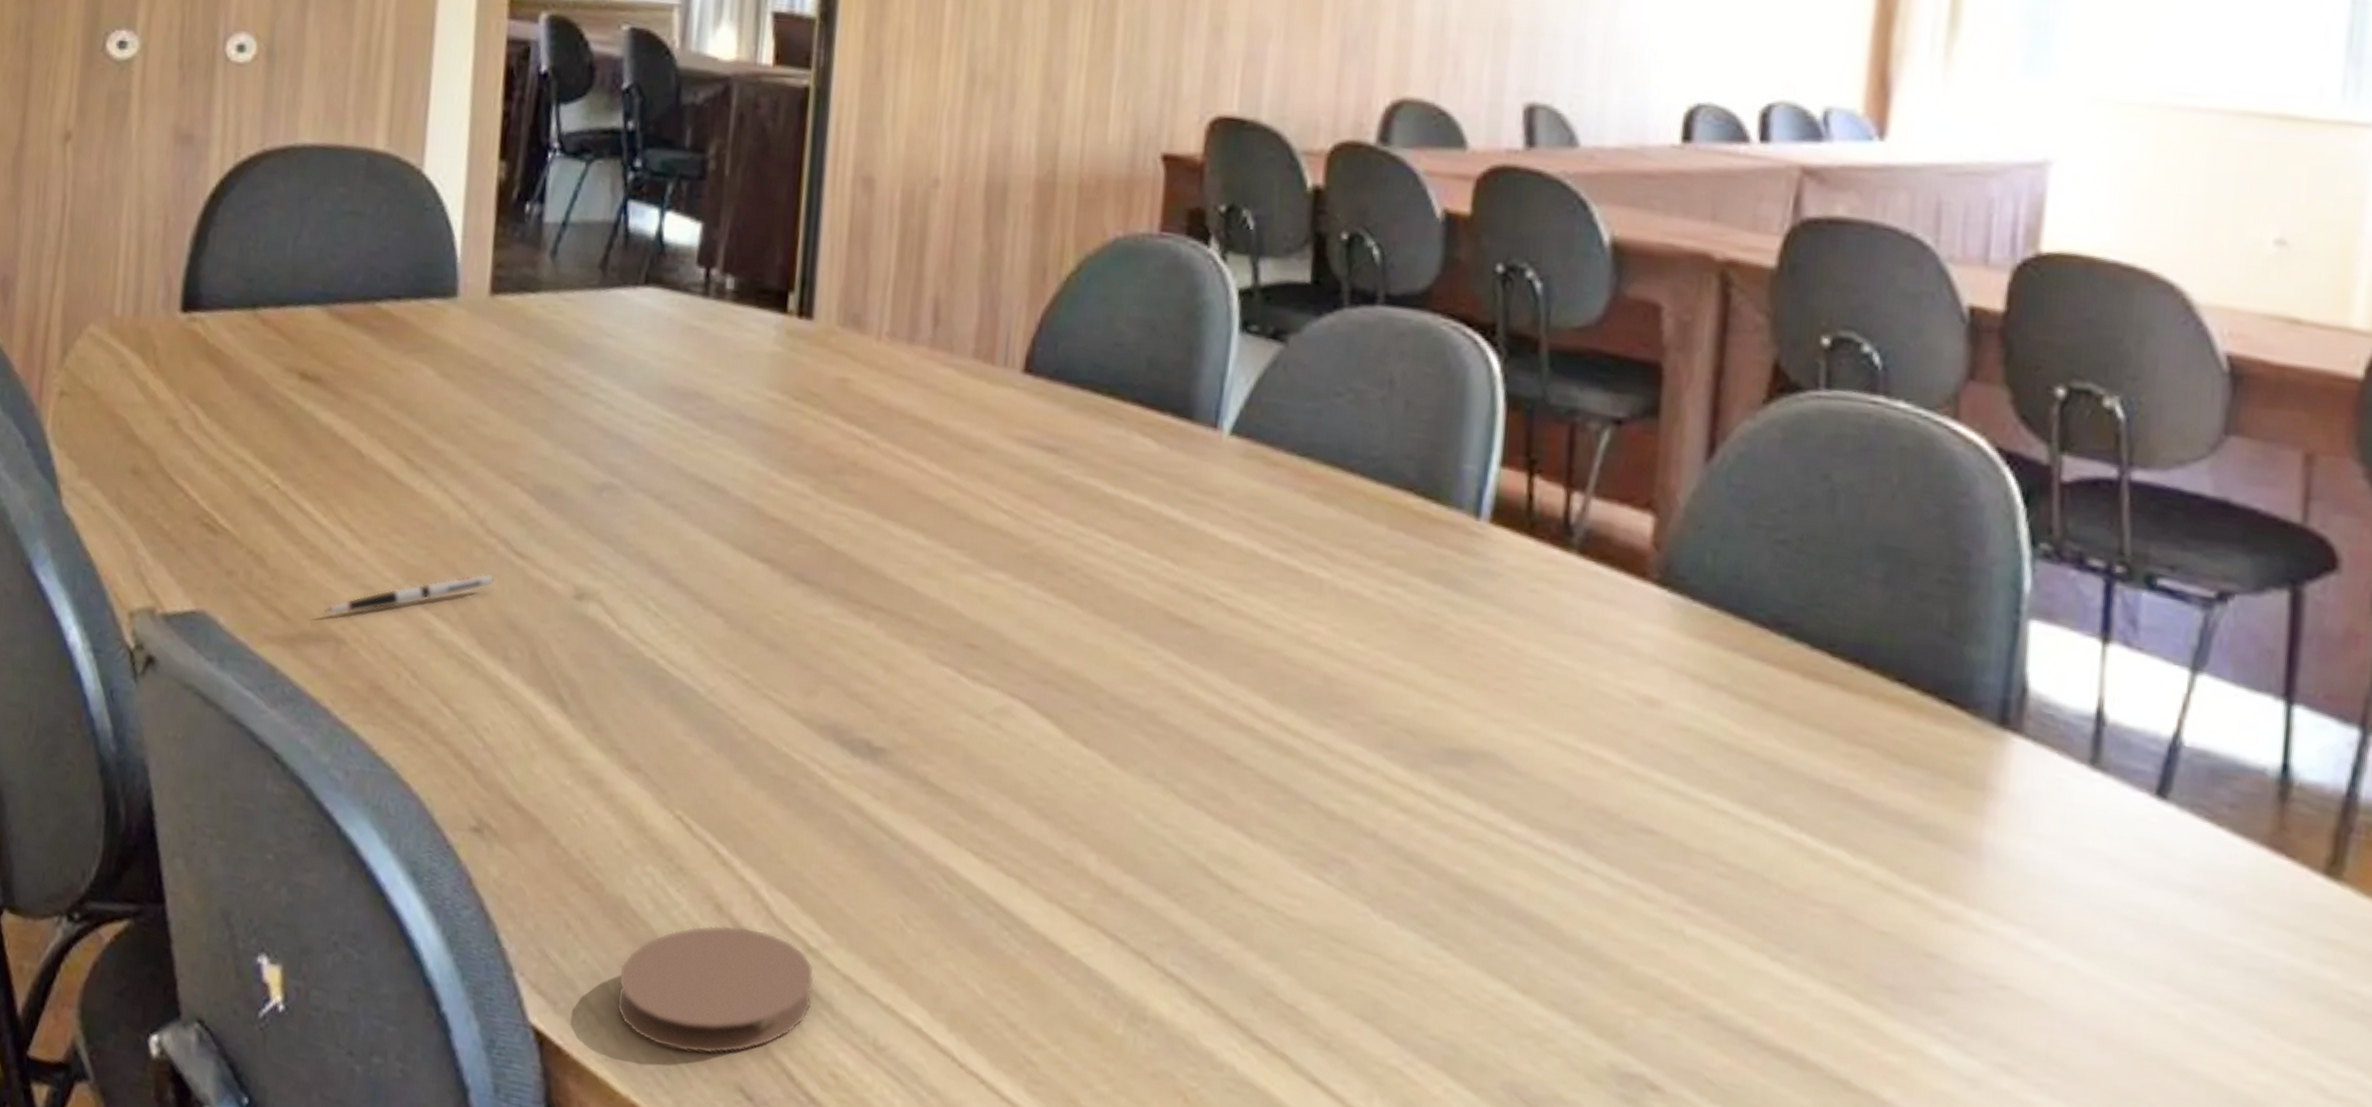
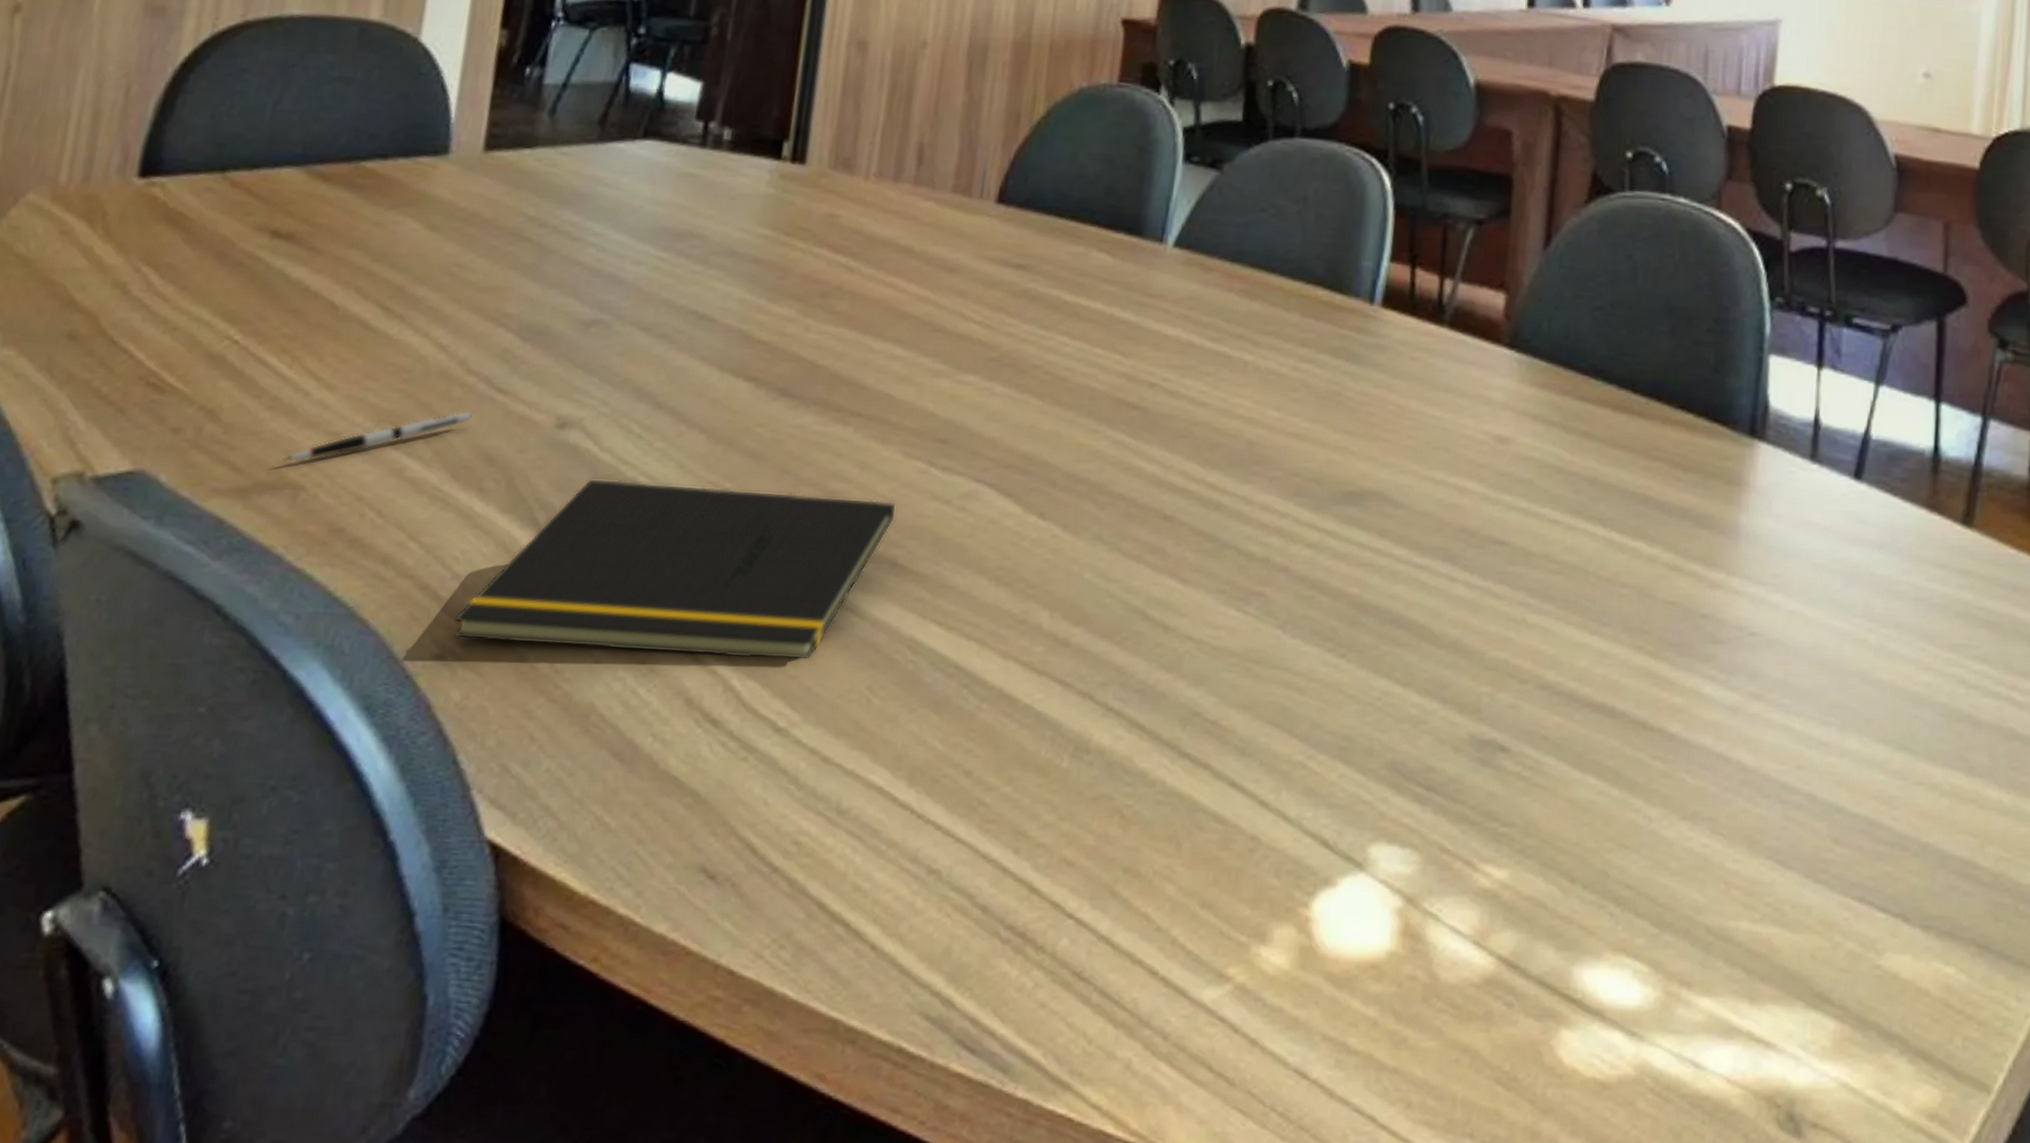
notepad: none [488,656,925,877] -> present [454,478,897,661]
coaster: present [616,924,815,1055] -> none [578,716,782,843]

